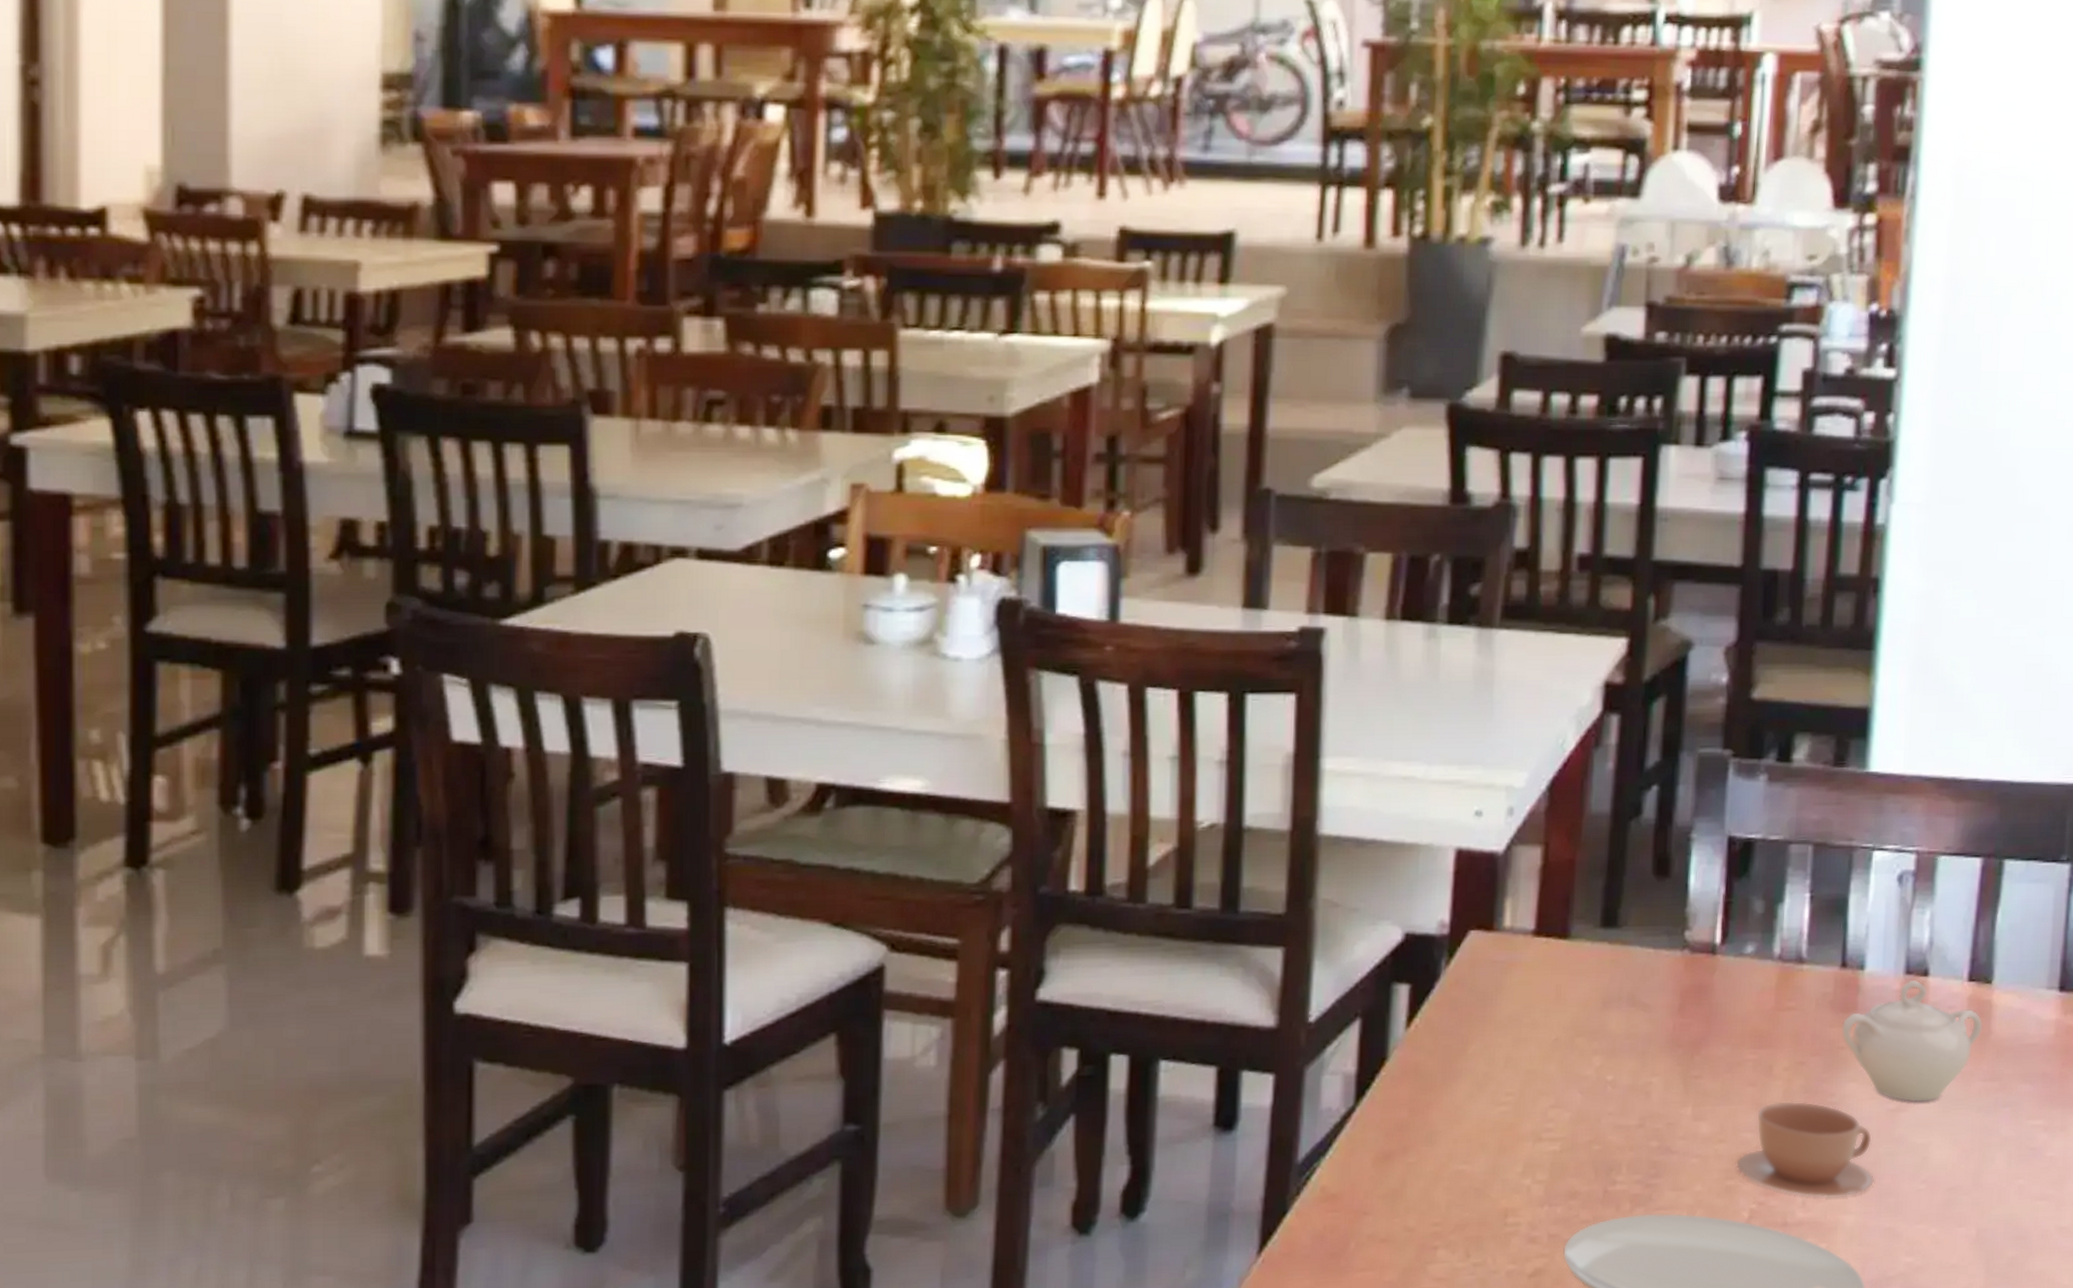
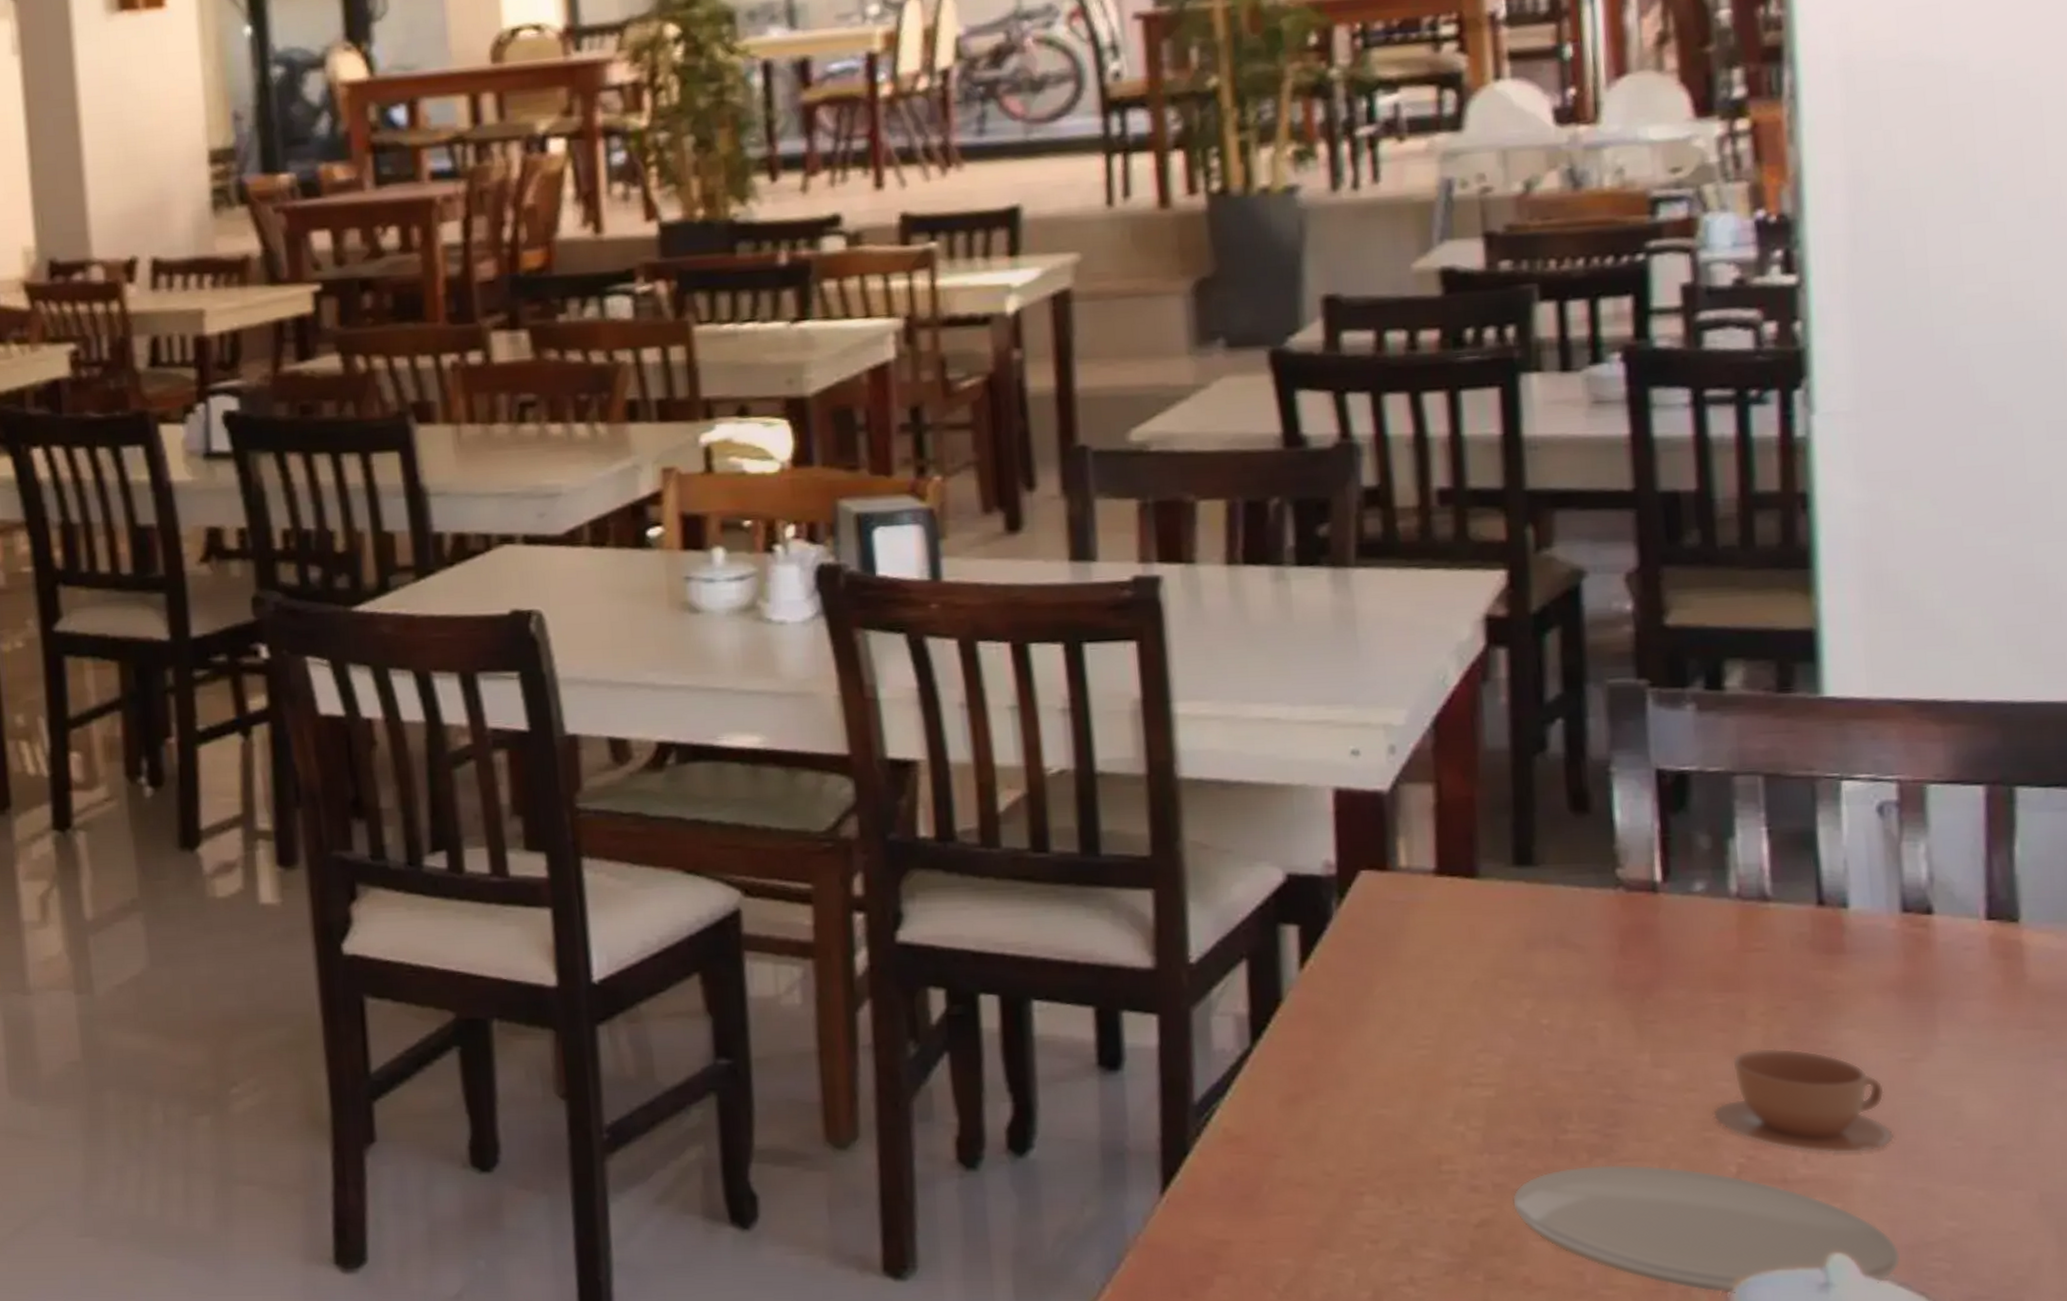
sugar bowl: present [1841,979,1983,1102] -> none [1827,917,2014,1051]

